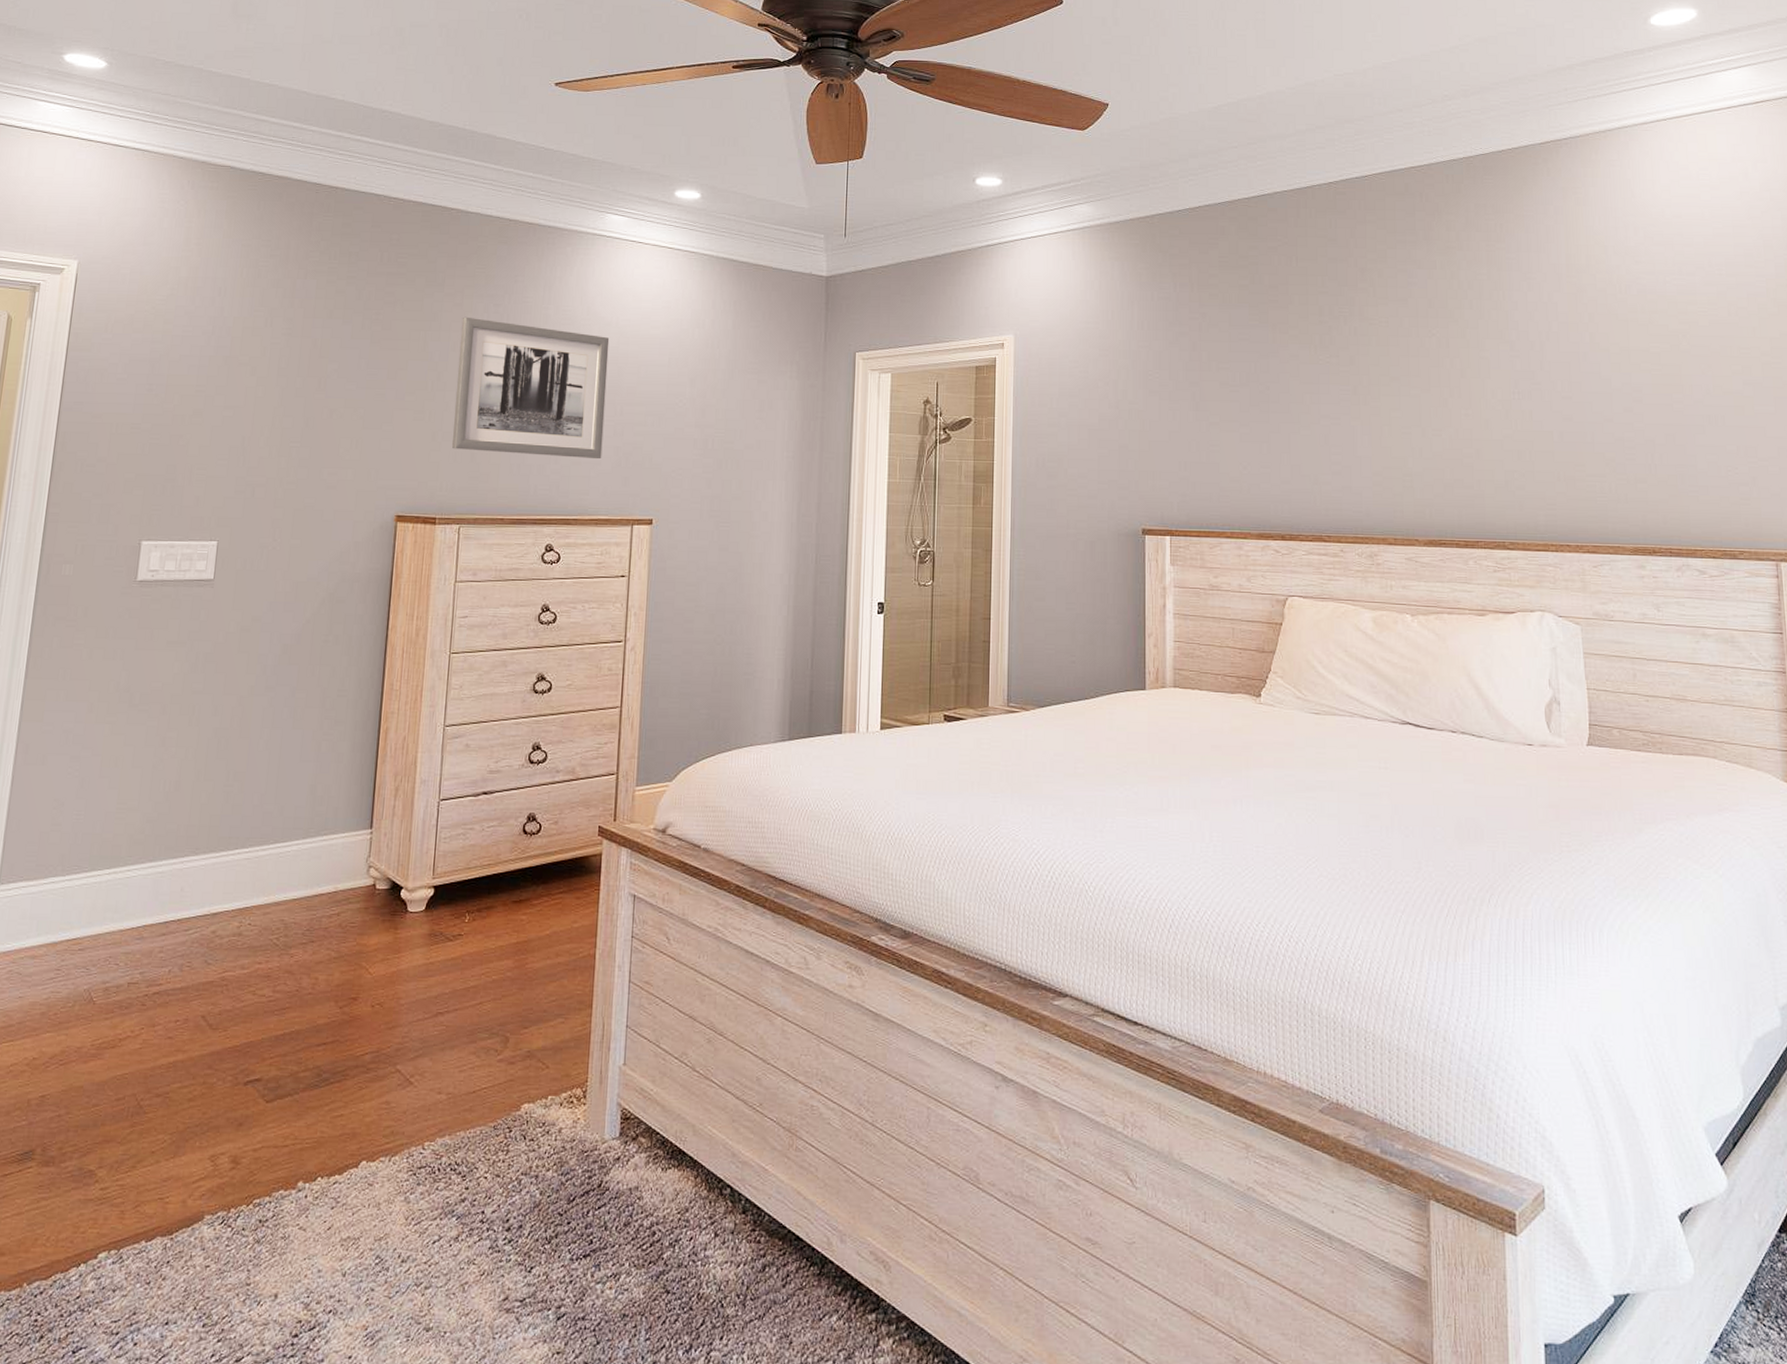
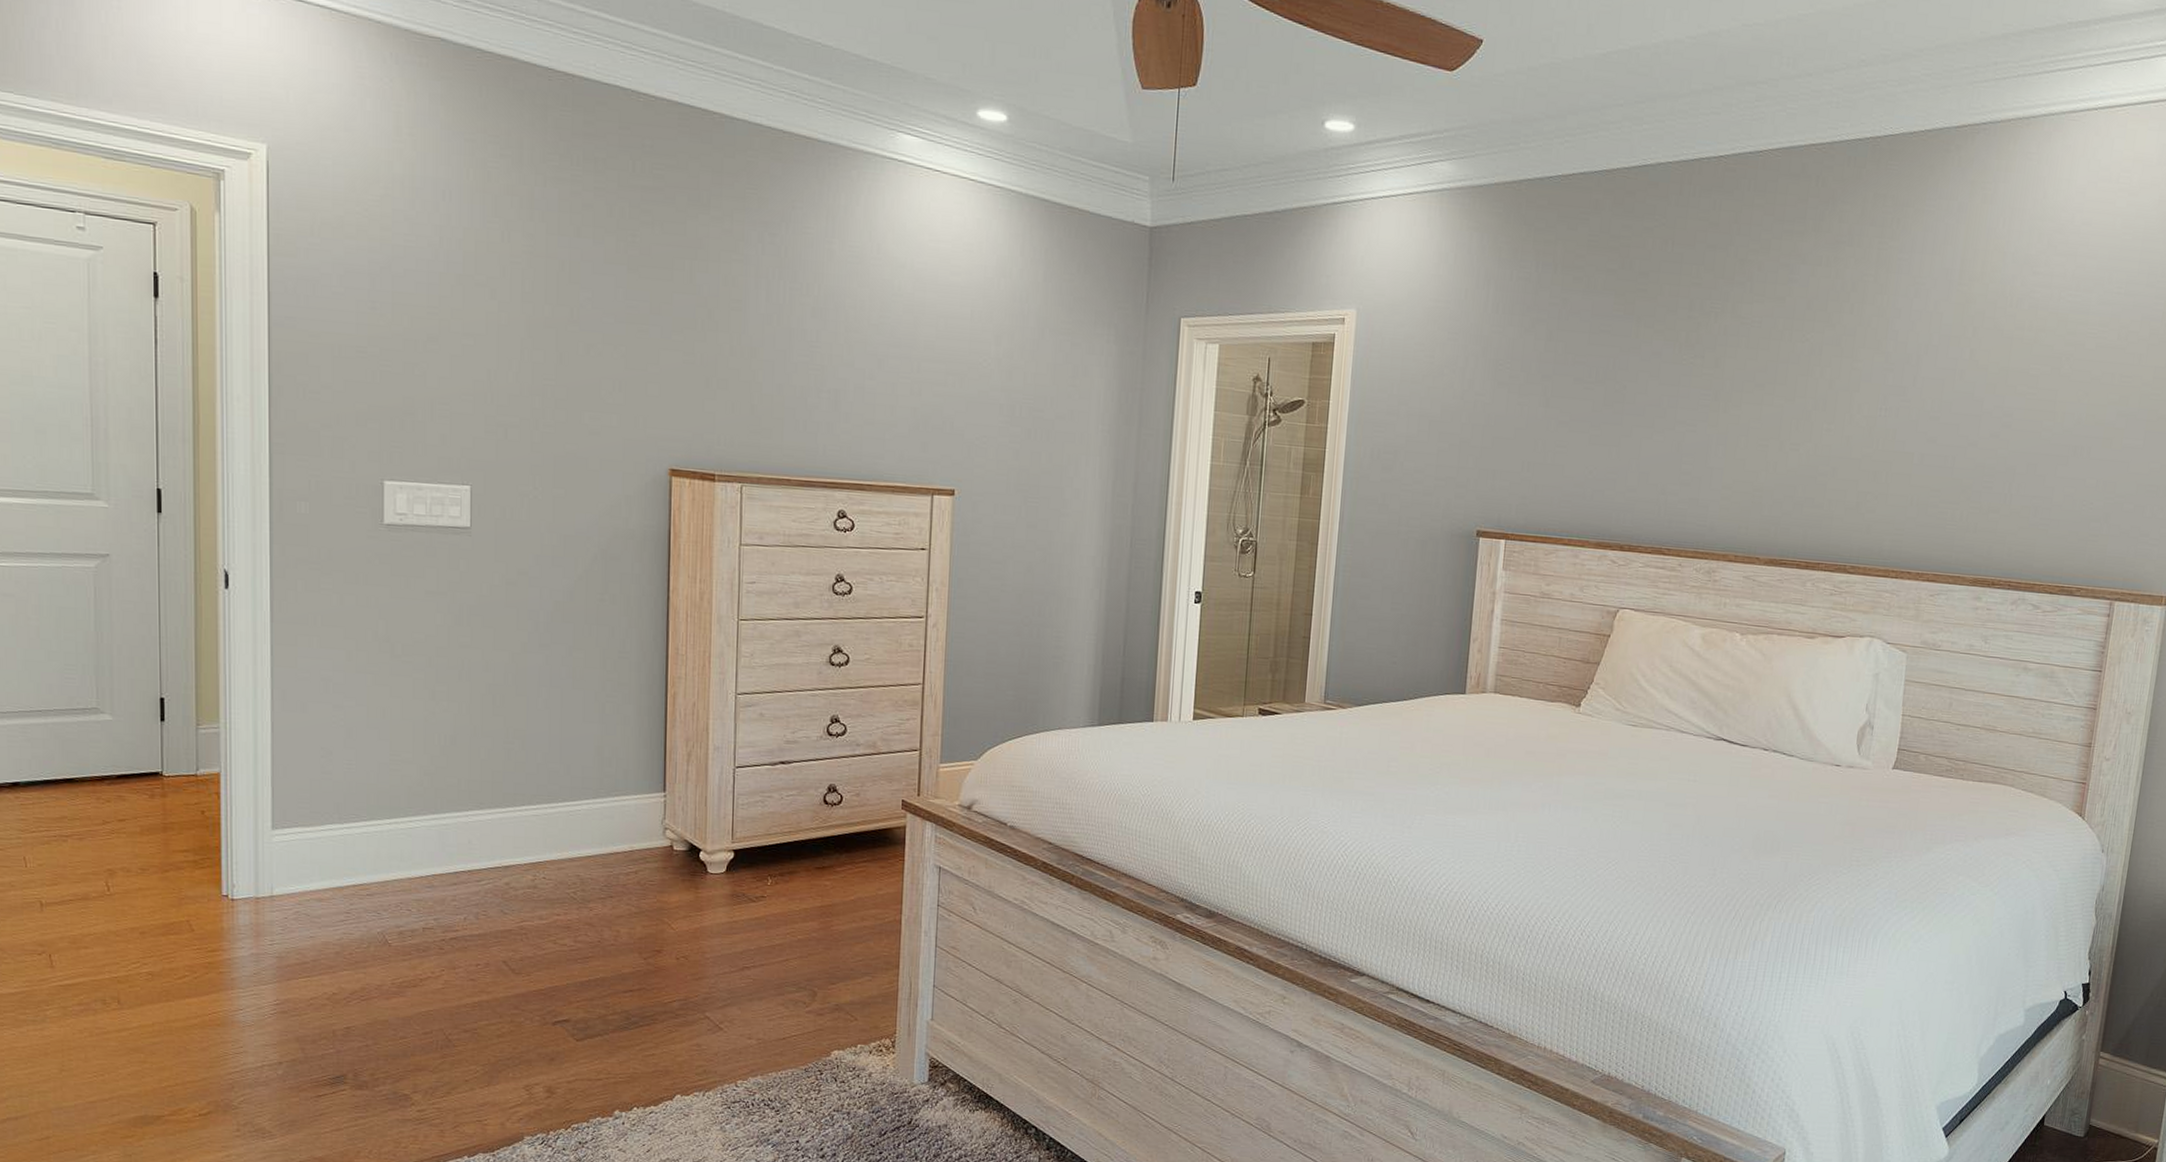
wall art: present [452,316,610,460] -> none [728,246,904,421]

